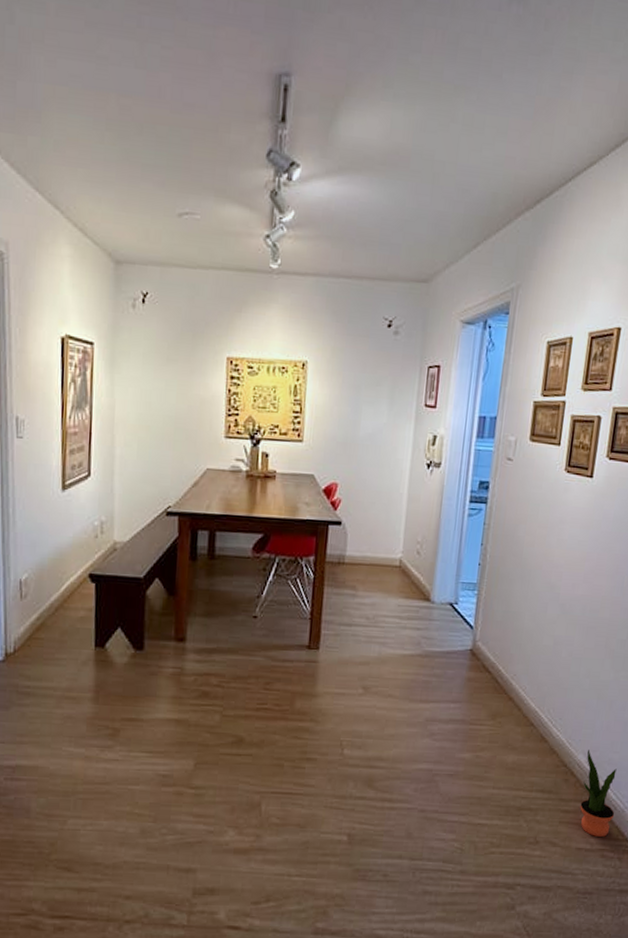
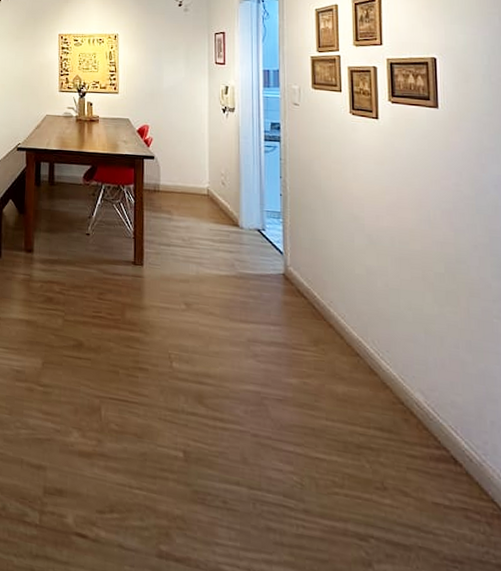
potted plant: present [580,750,617,837] -> none [424,388,472,493]

